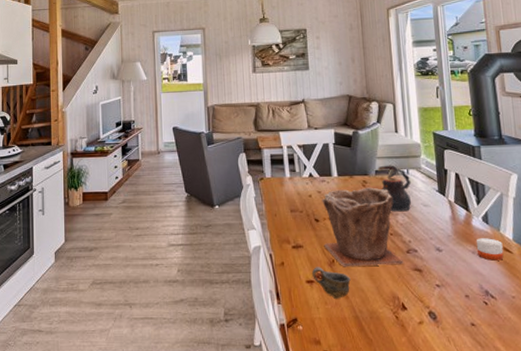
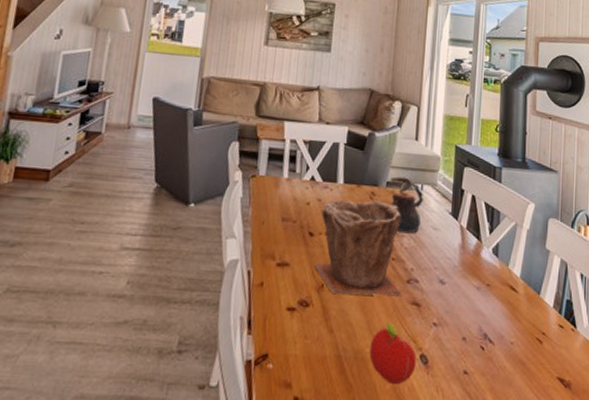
cup: present [312,267,351,299] -> none [295,291,339,332]
fruit: none [382,288,426,337] -> present [369,323,416,384]
candle: present [476,238,504,261] -> none [481,272,509,300]

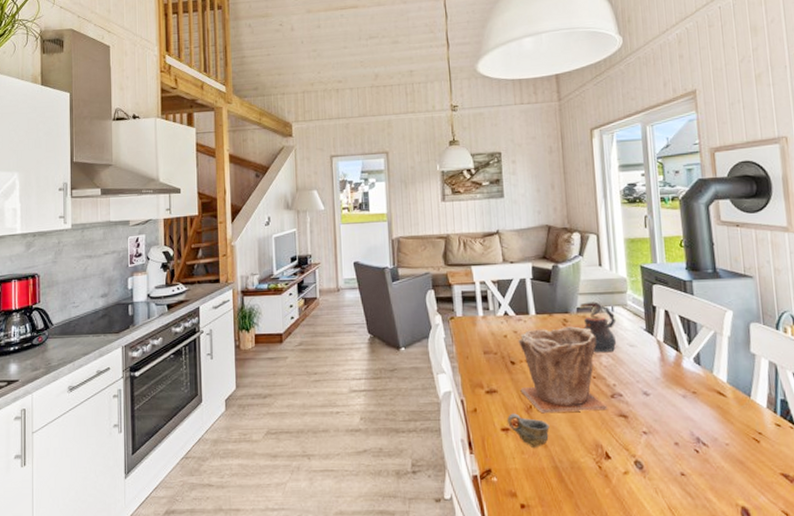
cup: none [295,291,339,332] -> present [507,413,550,448]
fruit: present [369,323,416,384] -> none [584,435,632,488]

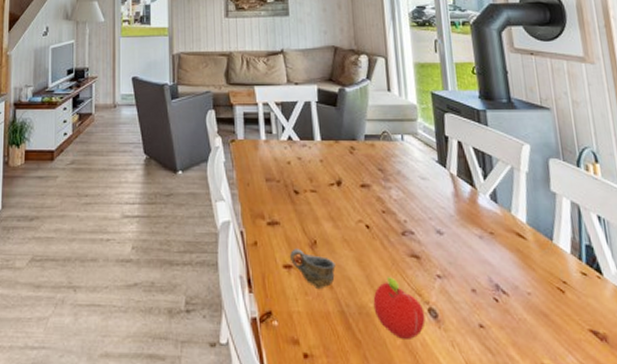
plant pot: present [518,326,609,414] -> none [302,155,400,250]
teapot: present [579,302,617,353] -> none [367,129,408,185]
fruit: none [584,435,632,488] -> present [373,277,426,339]

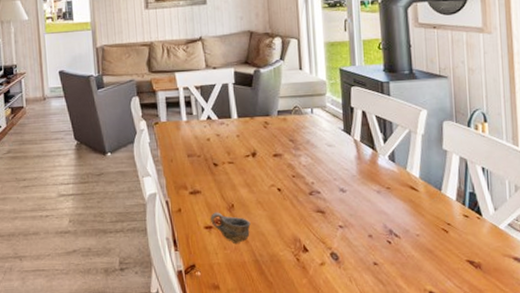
fruit: present [373,277,426,339] -> none [283,230,328,279]

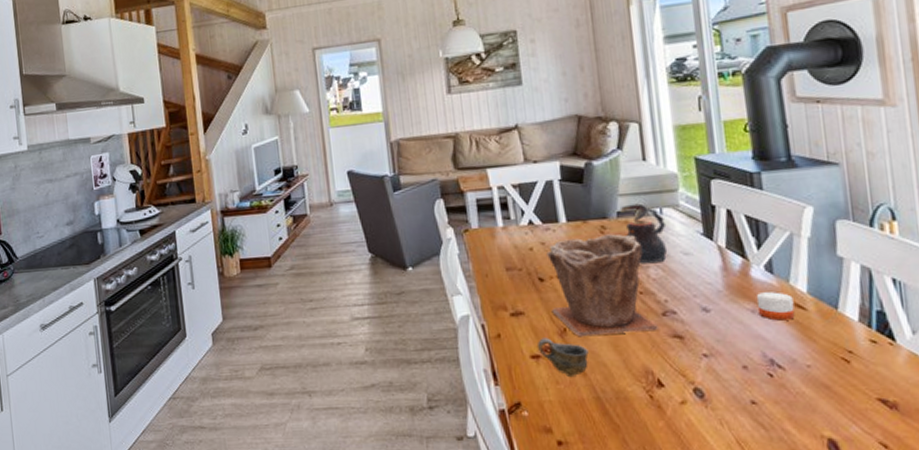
plant pot: none [221,128,307,212] -> present [546,234,660,337]
teapot: none [280,104,316,153] -> present [620,203,668,264]
candle: none [381,177,410,200] -> present [756,292,795,321]

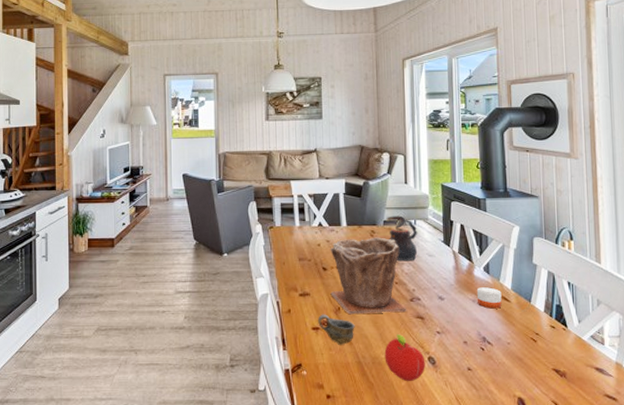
fruit: none [631,360,691,421] -> present [384,334,425,381]

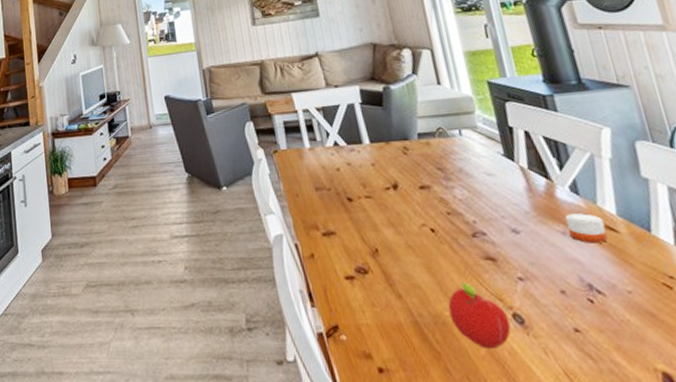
cup: present [318,314,355,345] -> none [351,258,403,299]
plant pot: present [330,237,408,315] -> none [353,154,472,258]
teapot: present [386,215,418,261] -> none [420,125,471,185]

